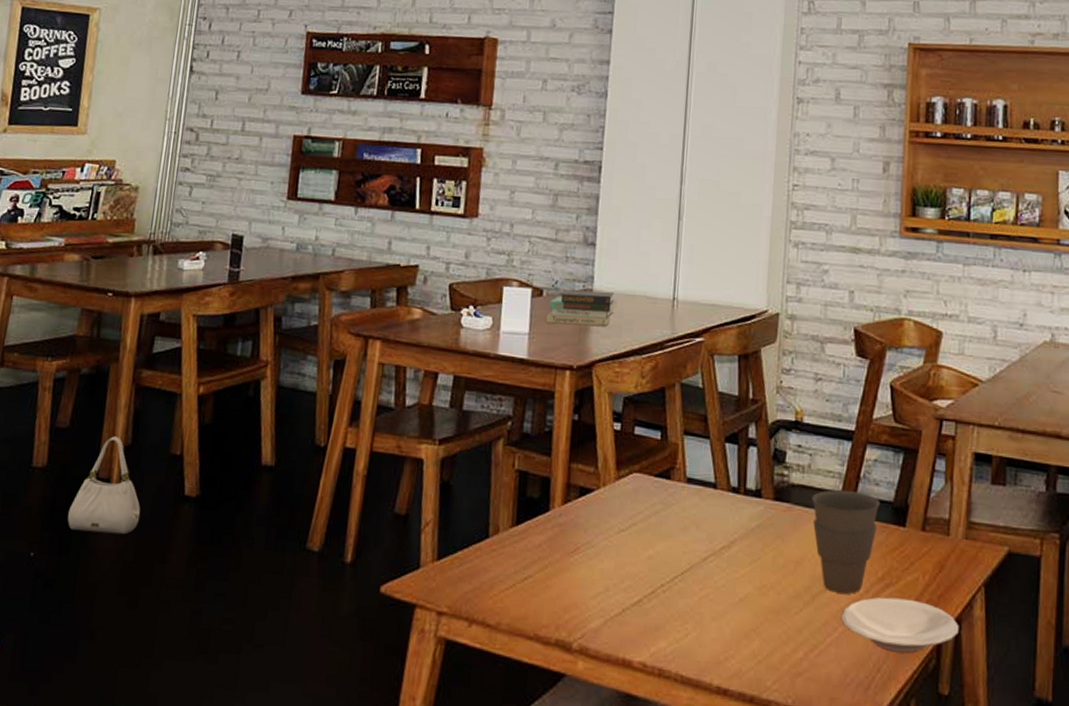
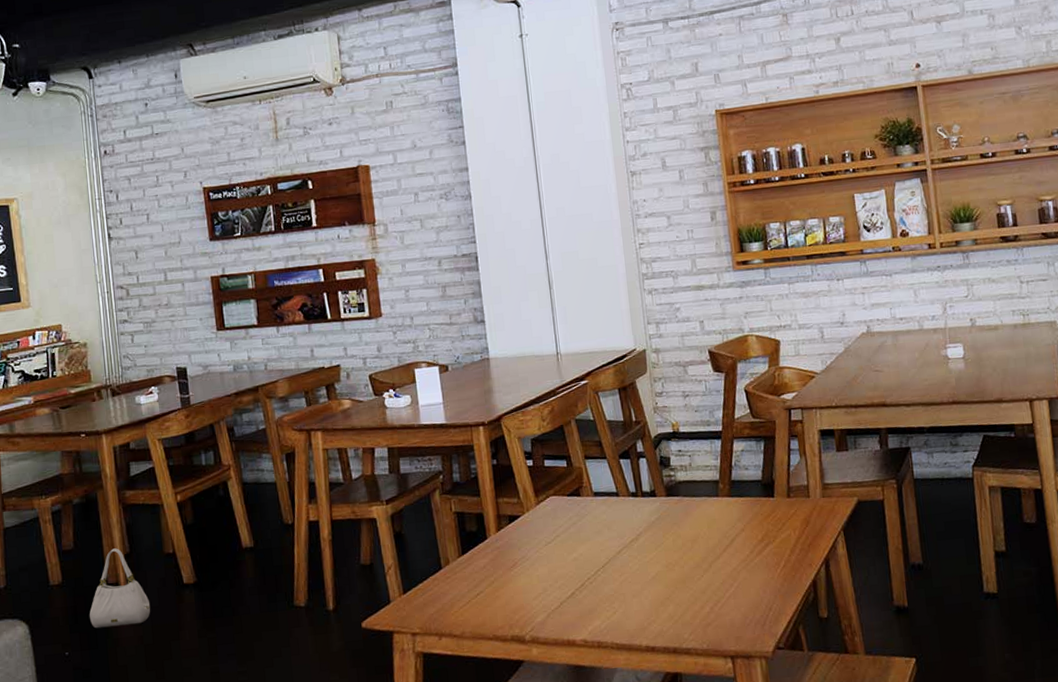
books: present [546,290,618,326] -> none [455,358,512,392]
cup: present [812,490,881,594] -> none [696,477,752,558]
saucer: present [841,597,959,654] -> none [734,551,829,594]

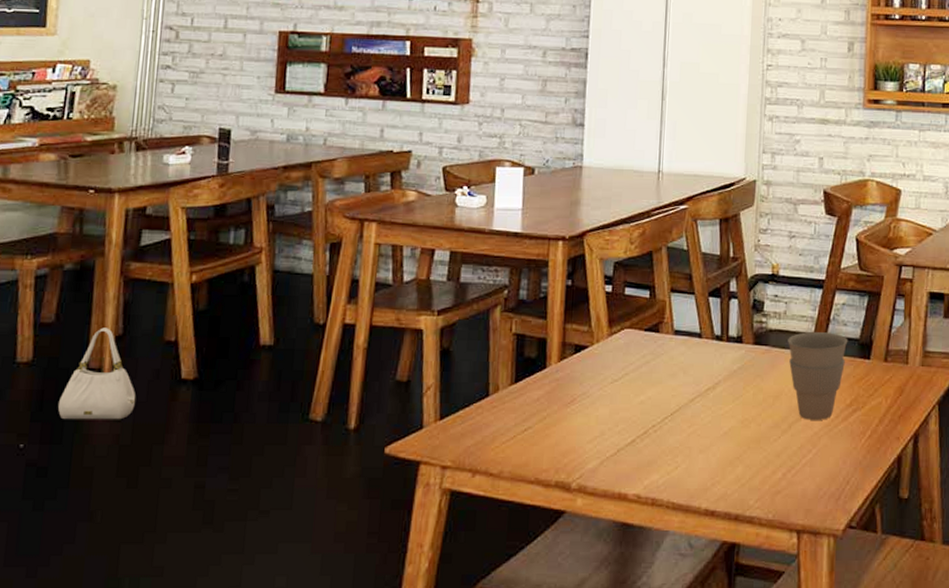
cup: none [696,477,752,558] -> present [788,332,848,420]

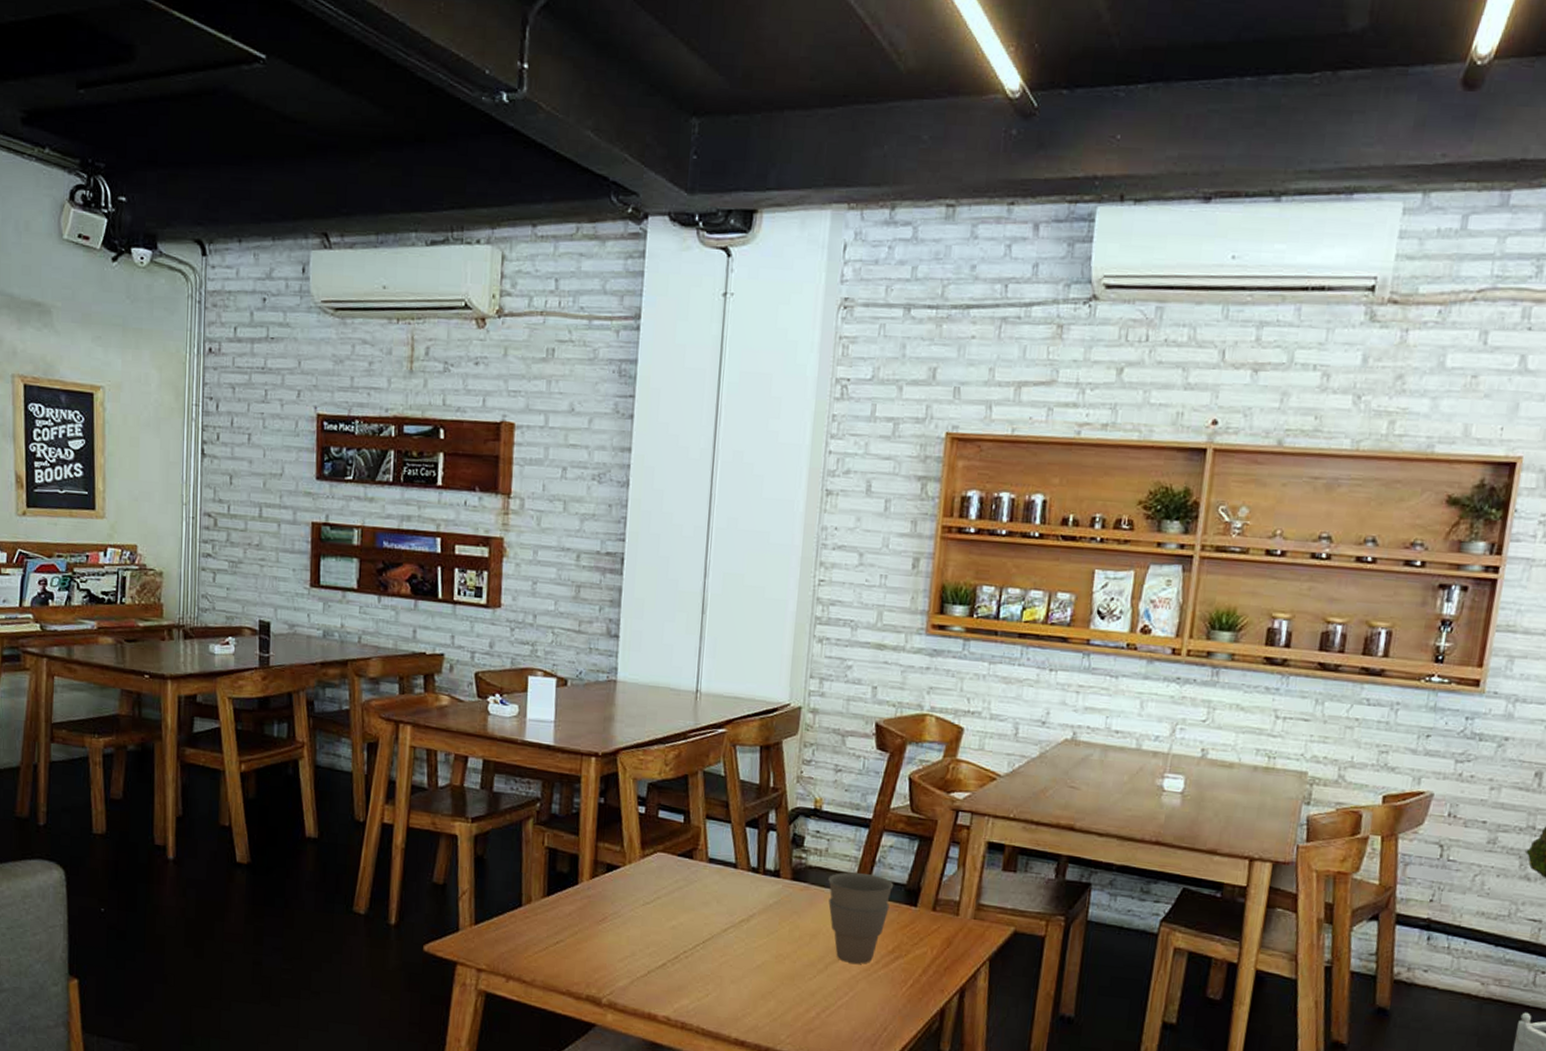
handbag: present [58,328,136,420] -> none [131,808,198,895]

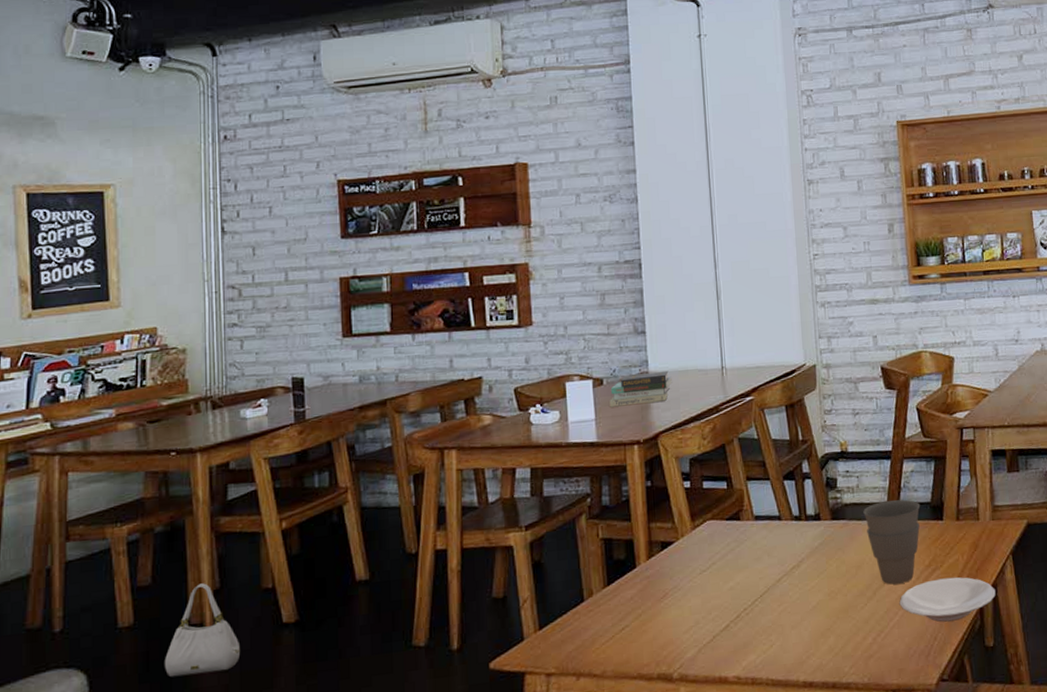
handbag: none [131,808,198,895] -> present [165,583,241,677]
books: none [571,680,642,716] -> present [610,371,673,407]
saucer: none [851,967,963,1016] -> present [899,577,996,622]

